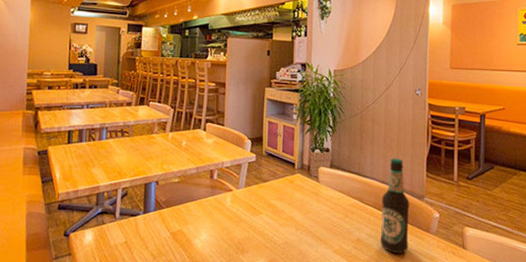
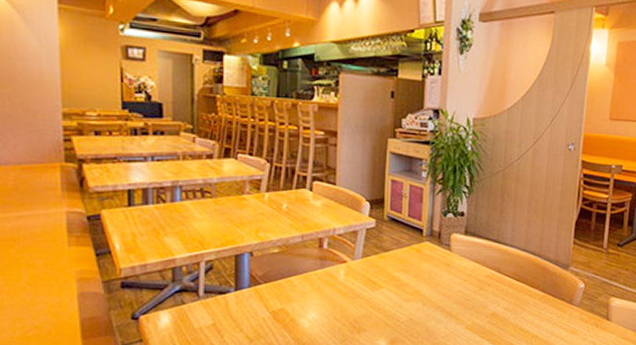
bottle: present [380,158,410,254] -> none [518,223,553,328]

